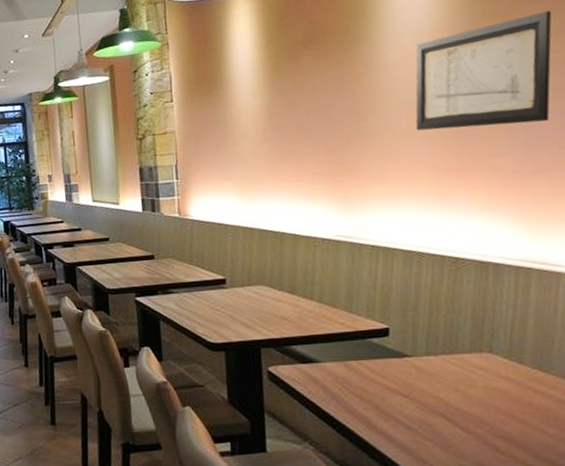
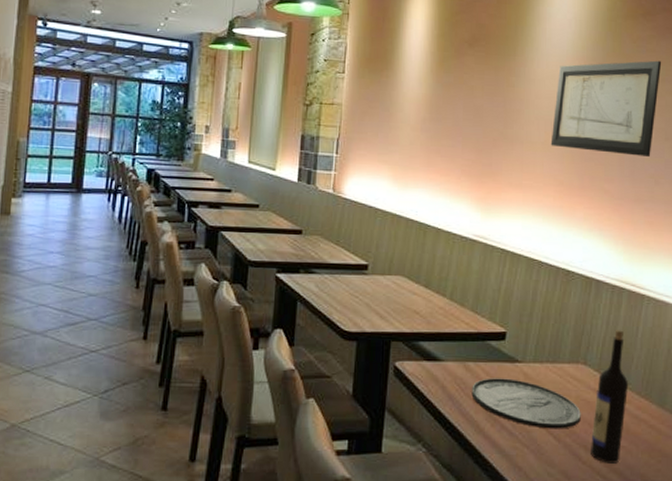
plate: none [356,373,493,421] -> present [471,378,581,429]
wine bottle: none [509,313,552,453] -> present [591,330,629,464]

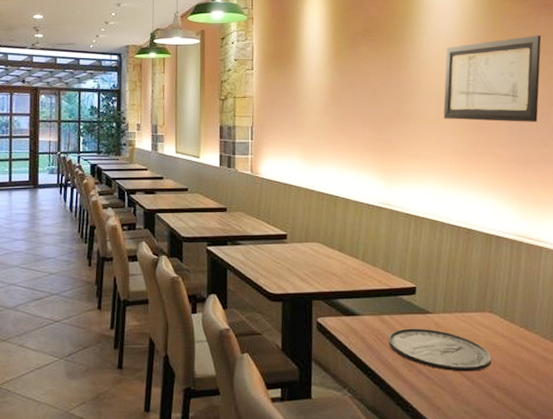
wine bottle: present [591,330,629,464] -> none [502,280,534,401]

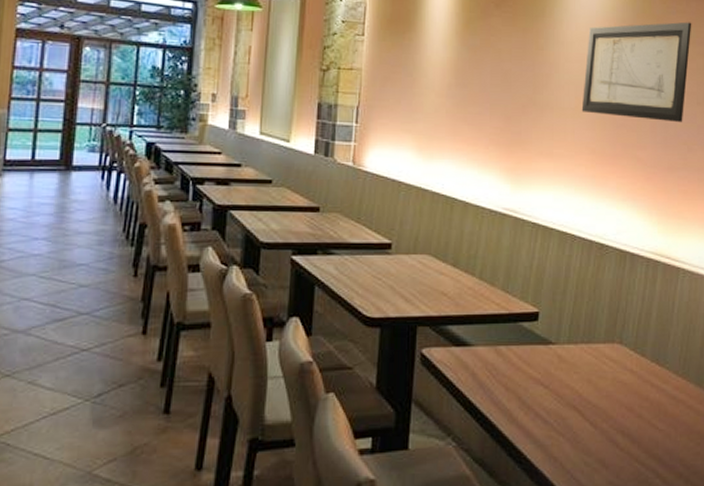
plate: present [388,328,492,372] -> none [503,362,618,415]

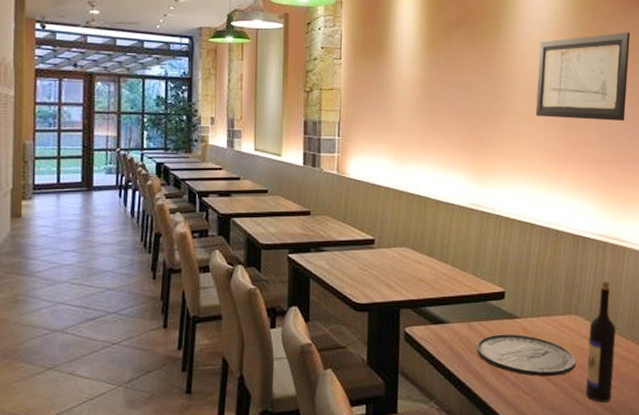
plate: none [503,362,618,415] -> present [476,333,576,377]
wine bottle: none [628,306,666,449] -> present [585,281,617,403]

